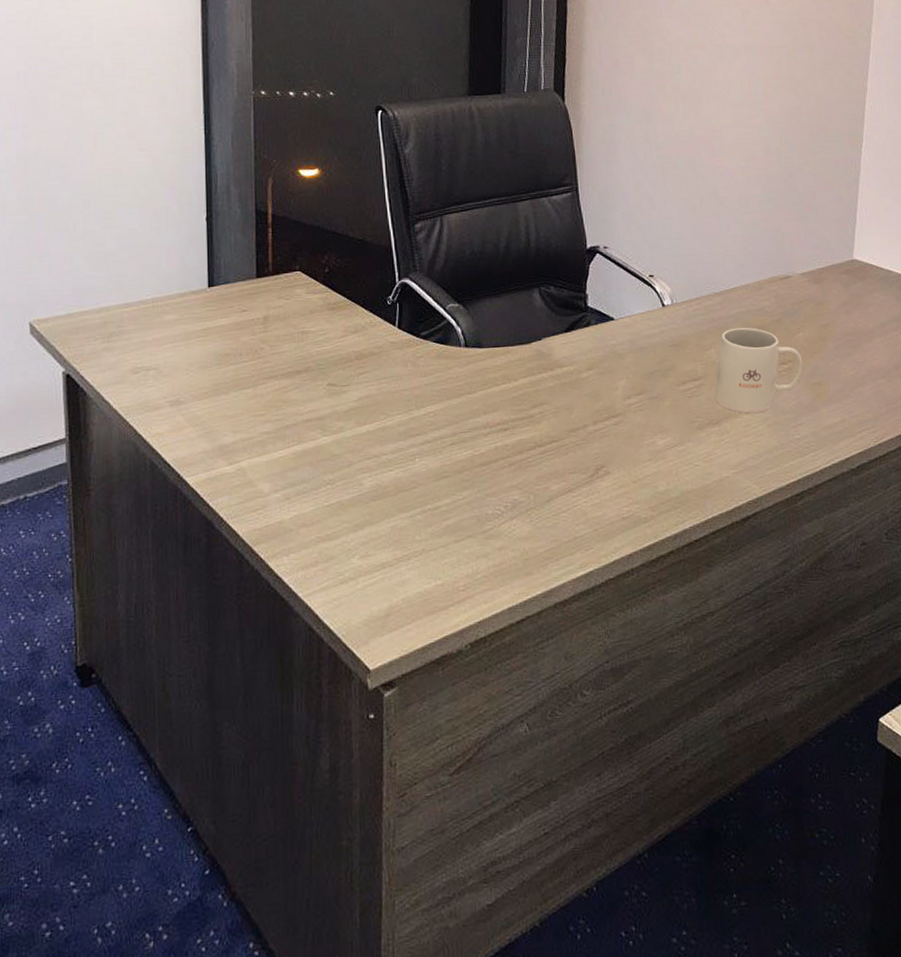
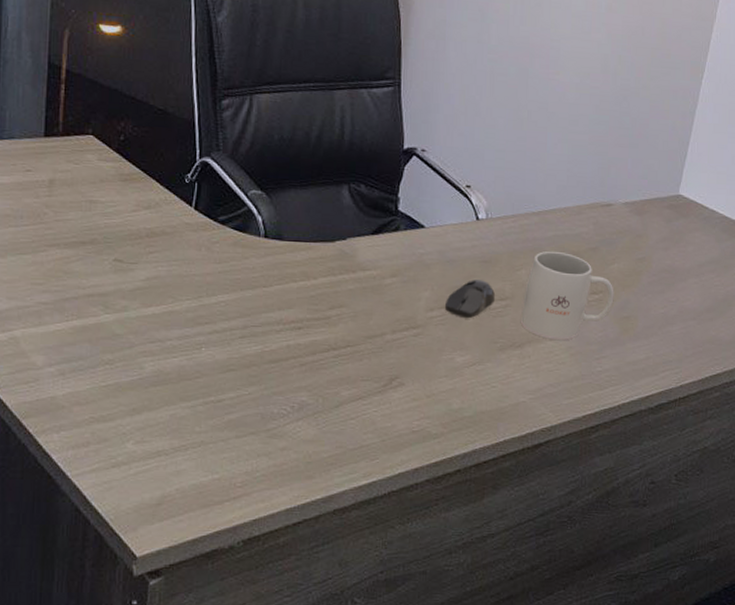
computer mouse: none [640,363,689,403] -> present [444,280,496,319]

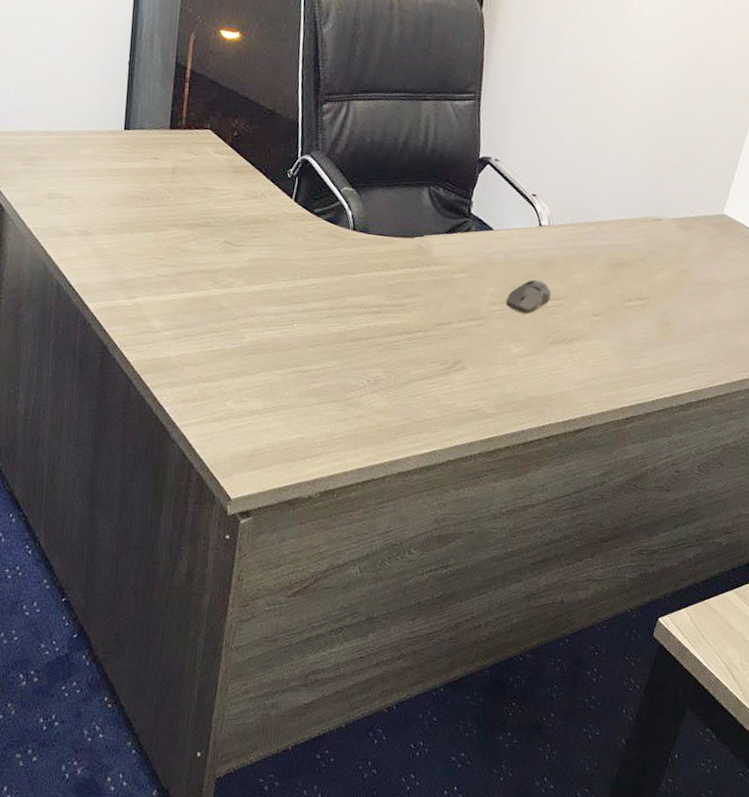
mug: present [520,250,614,341] -> none [571,258,658,340]

